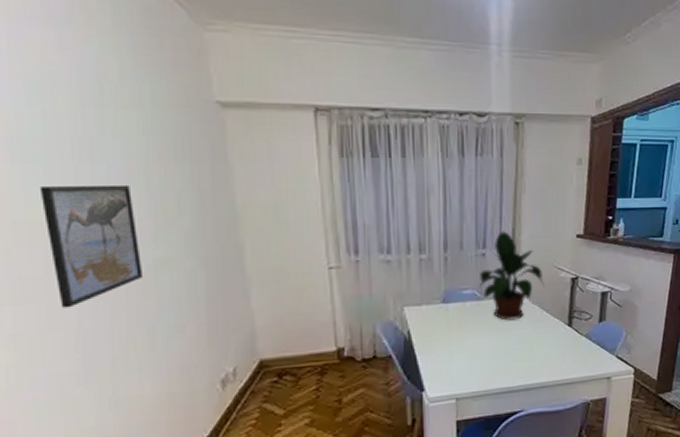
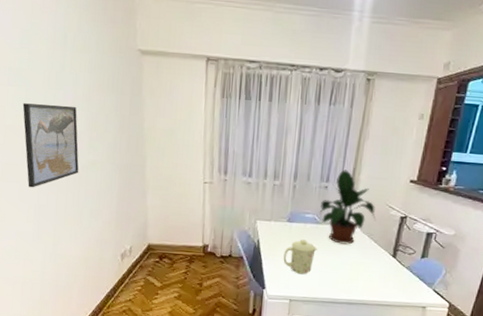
mug: none [442,322,482,366] -> present [283,239,317,275]

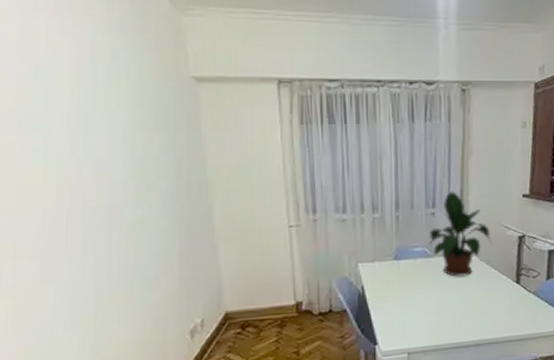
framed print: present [22,103,79,188] -> none [40,151,125,262]
mug: present [283,239,317,275] -> none [394,278,432,320]

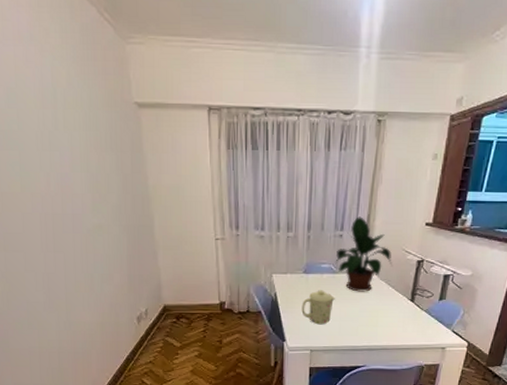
mug: none [394,278,432,320] -> present [301,290,335,325]

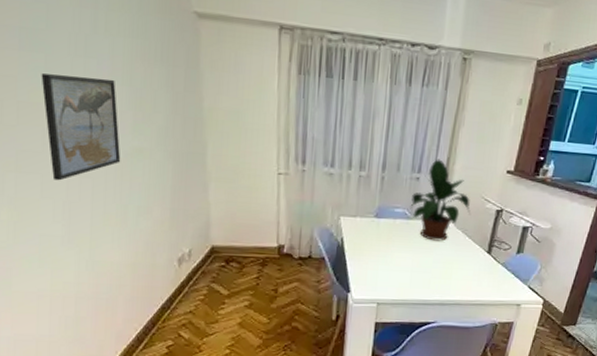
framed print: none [17,167,85,256] -> present [41,73,121,181]
mug: present [301,290,335,325] -> none [370,237,408,275]

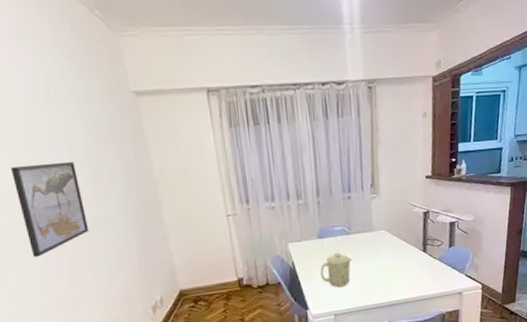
mug: none [370,237,408,275] -> present [320,252,352,288]
potted plant: present [408,159,470,241] -> none [346,177,401,250]

